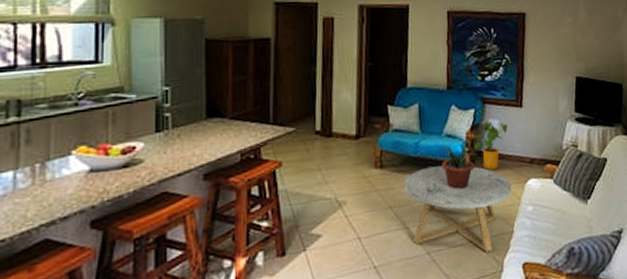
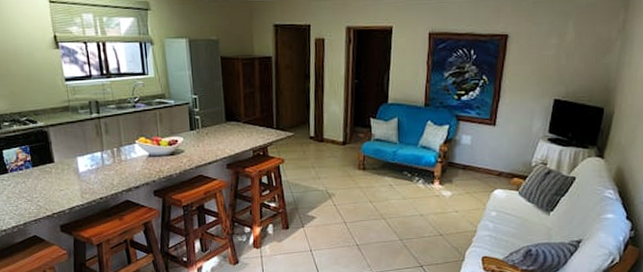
coffee table: present [404,166,512,252] -> none [383,172,478,244]
potted plant: present [440,144,478,190] -> none [415,154,449,192]
house plant: present [472,121,508,170] -> none [445,137,480,179]

